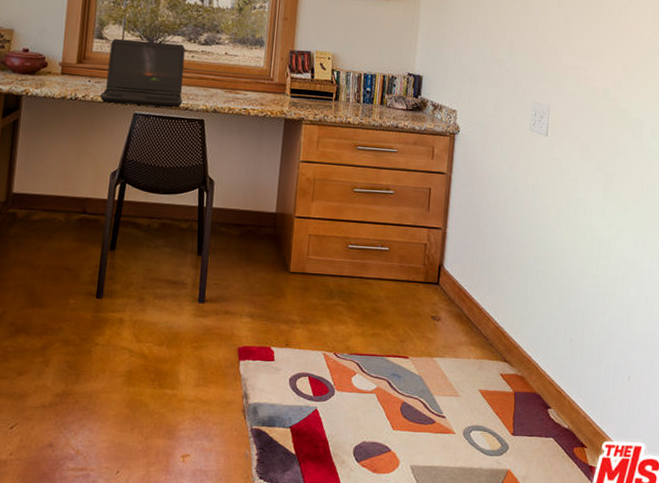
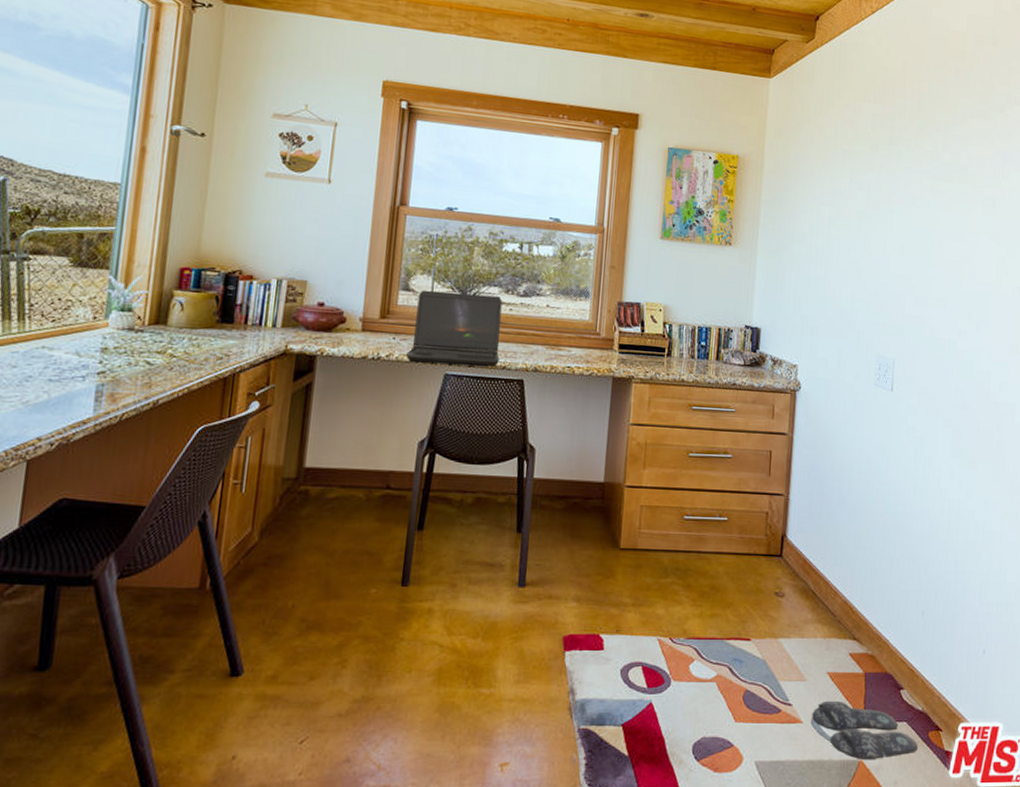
slippers: none [464,415,564,470] -> present [812,700,918,759]

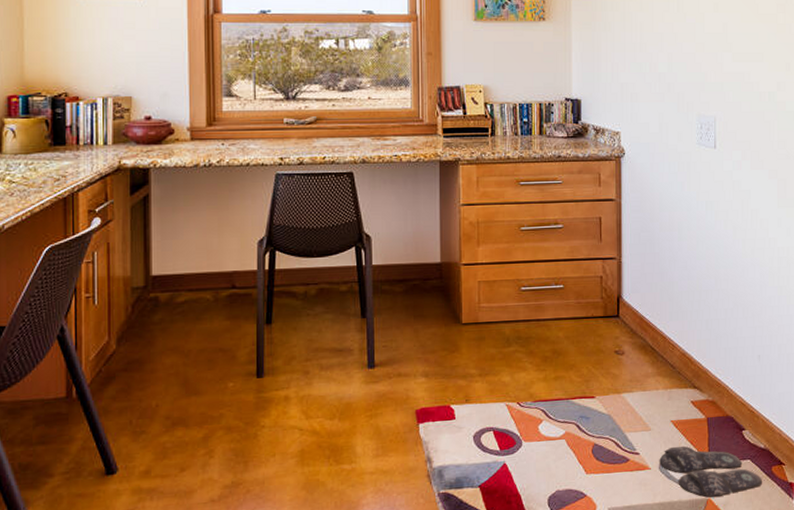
laptop computer: present [406,289,502,367] -> none [237,93,327,165]

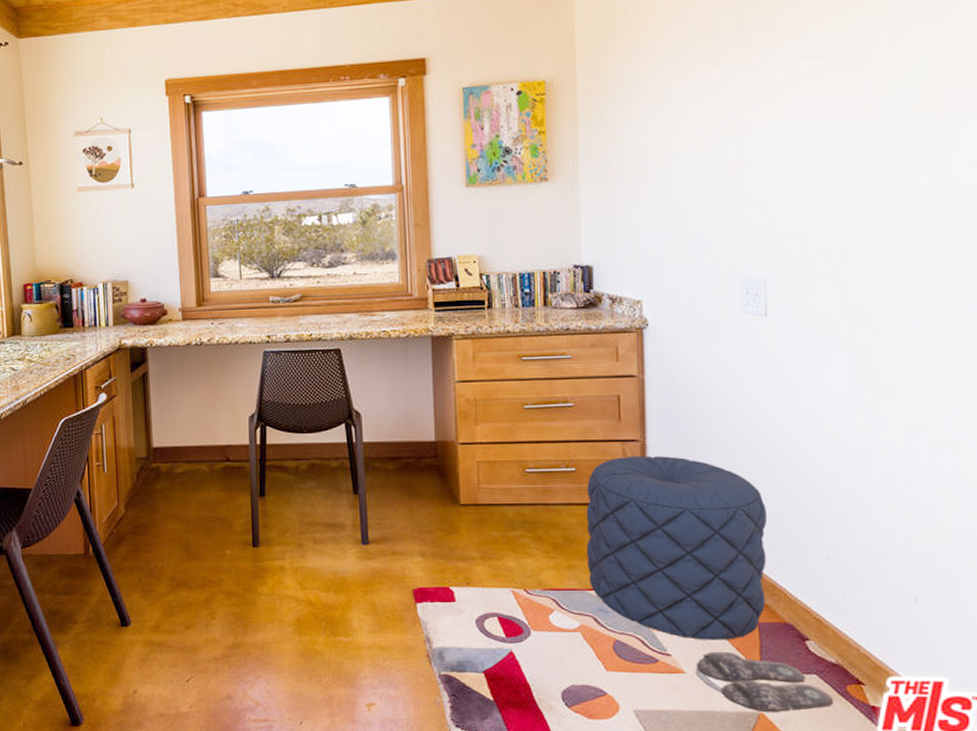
pouf: none [571,272,715,438] -> present [586,455,768,640]

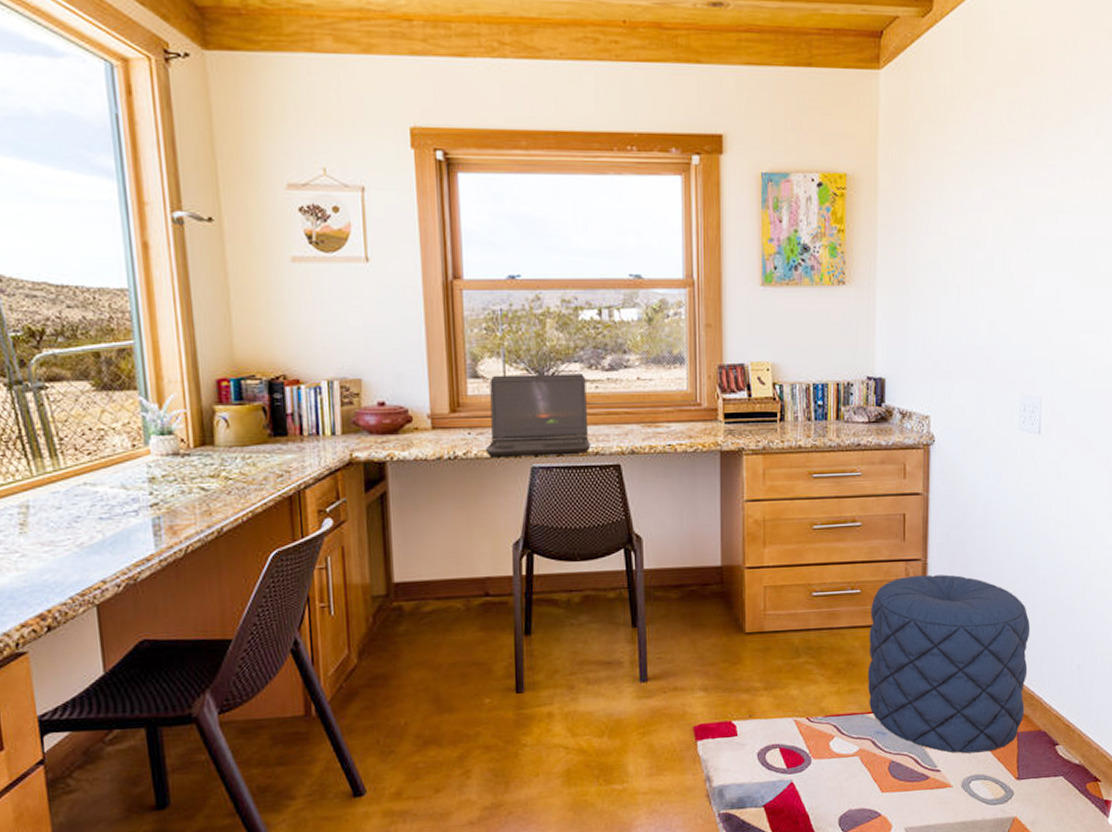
laptop computer: none [226,271,314,343] -> present [486,374,591,457]
slippers: present [696,651,834,712] -> none [962,762,1076,816]

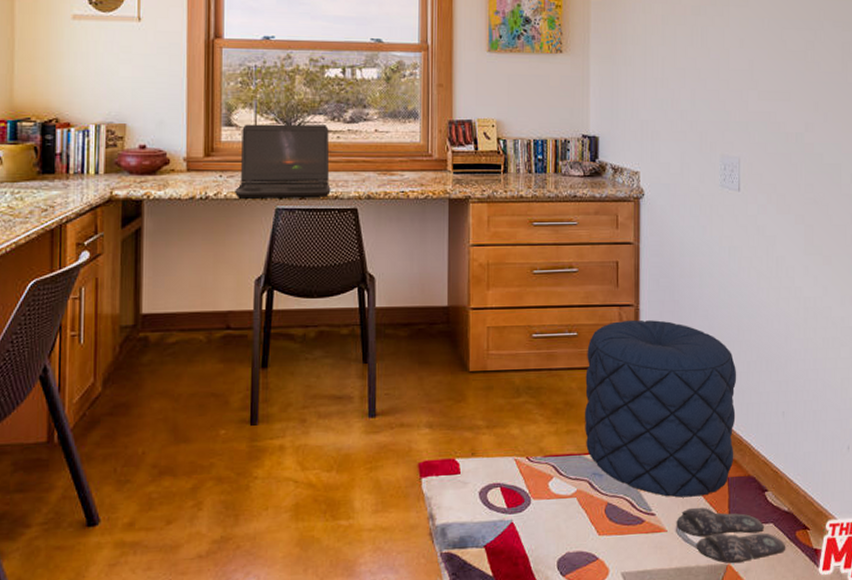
slippers: none [962,762,1076,816] -> present [676,507,786,563]

